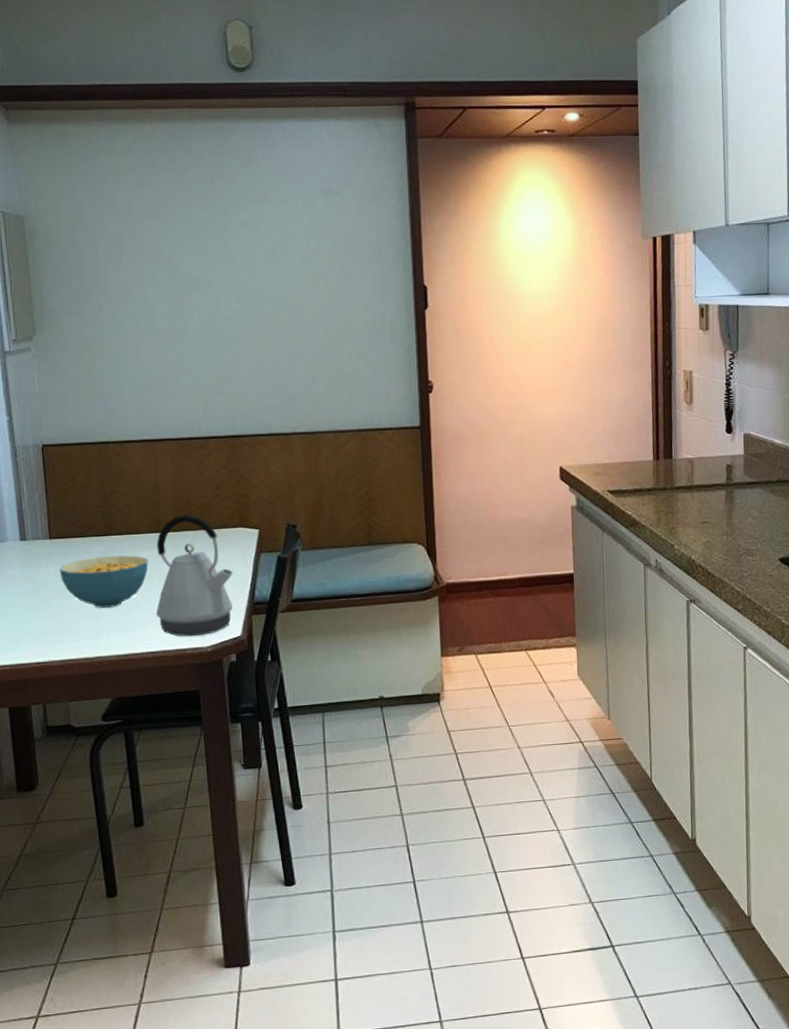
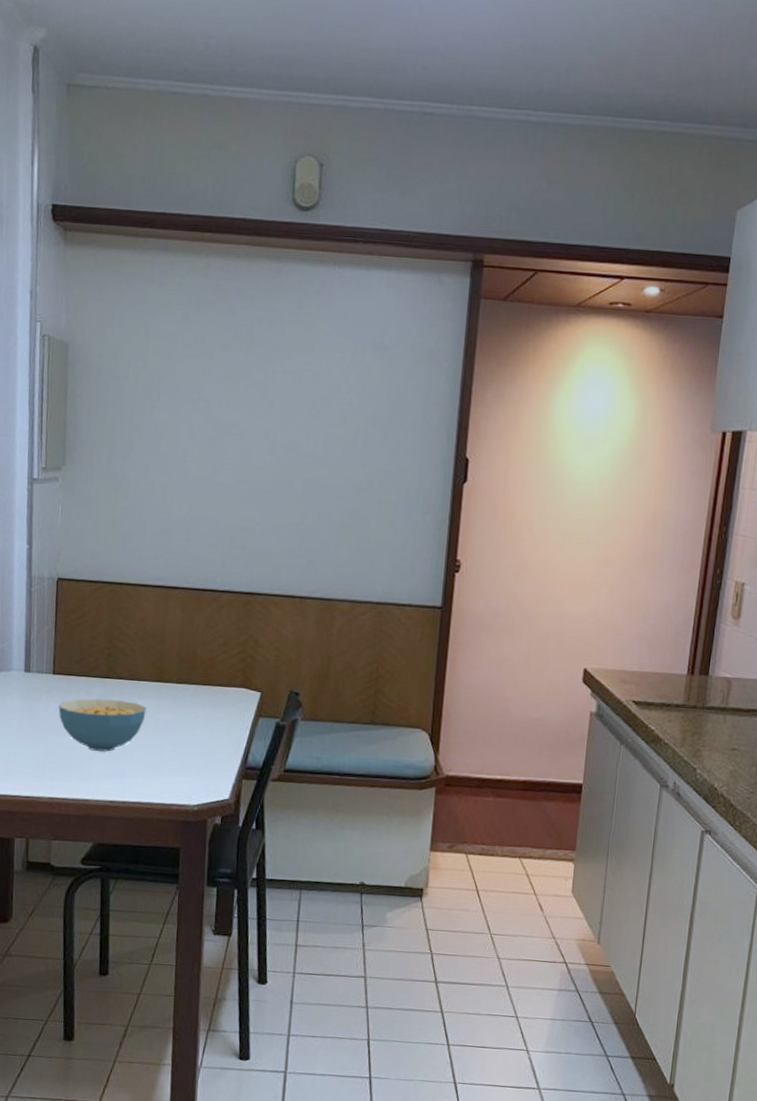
kettle: present [156,515,234,637] -> none [148,667,230,793]

